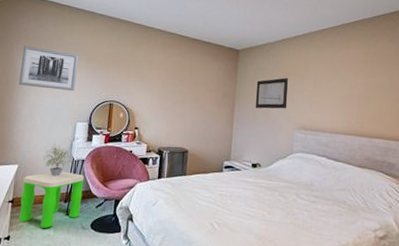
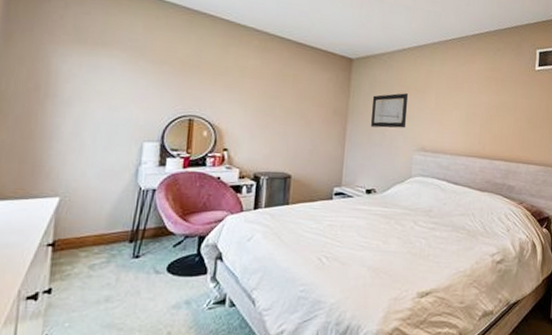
stool: present [18,171,85,228] -> none [63,204,157,275]
wall art: present [19,45,79,91] -> none [55,38,144,102]
potted plant: present [42,144,71,177] -> none [96,170,137,211]

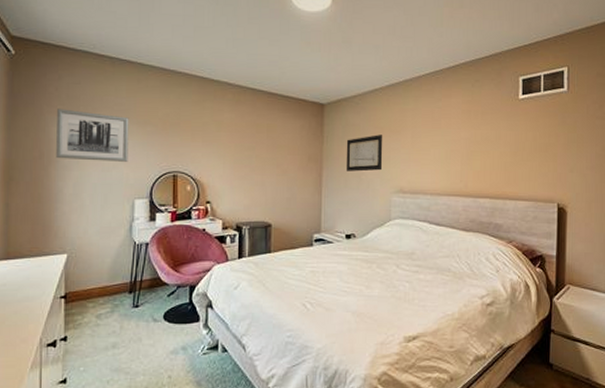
wall art: none [55,38,144,102] -> present [56,108,129,162]

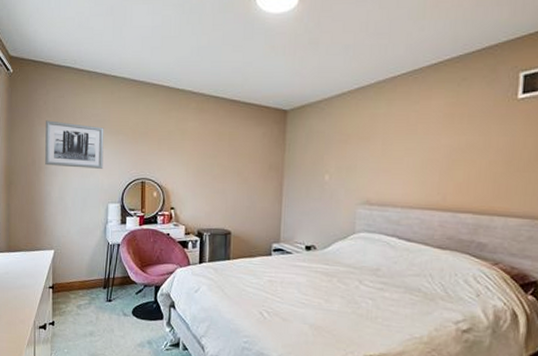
wall art: present [345,135,383,172] -> none [308,142,350,181]

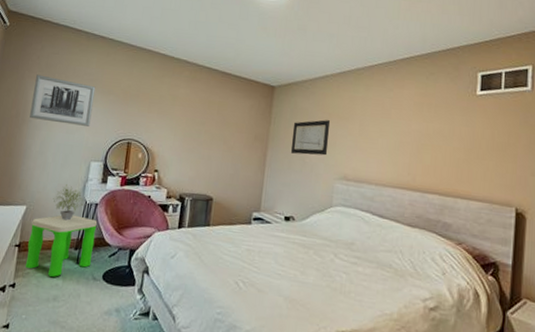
stool: none [60,256,122,314] -> present [25,215,98,277]
potted plant: none [77,227,106,262] -> present [53,184,84,221]
wall art: none [308,142,350,181] -> present [290,120,331,156]

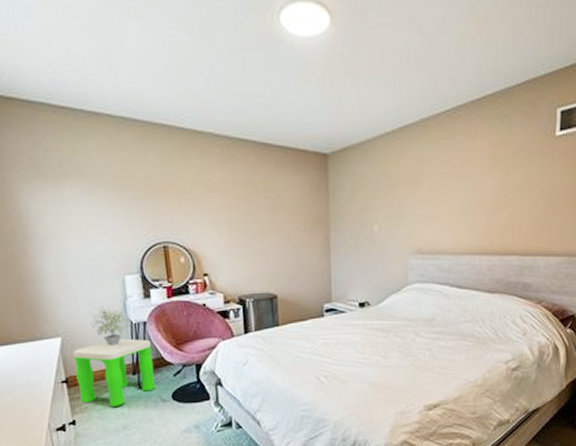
wall art: present [29,74,96,127] -> none [21,175,111,235]
wall art: present [290,120,331,156] -> none [355,188,398,232]

